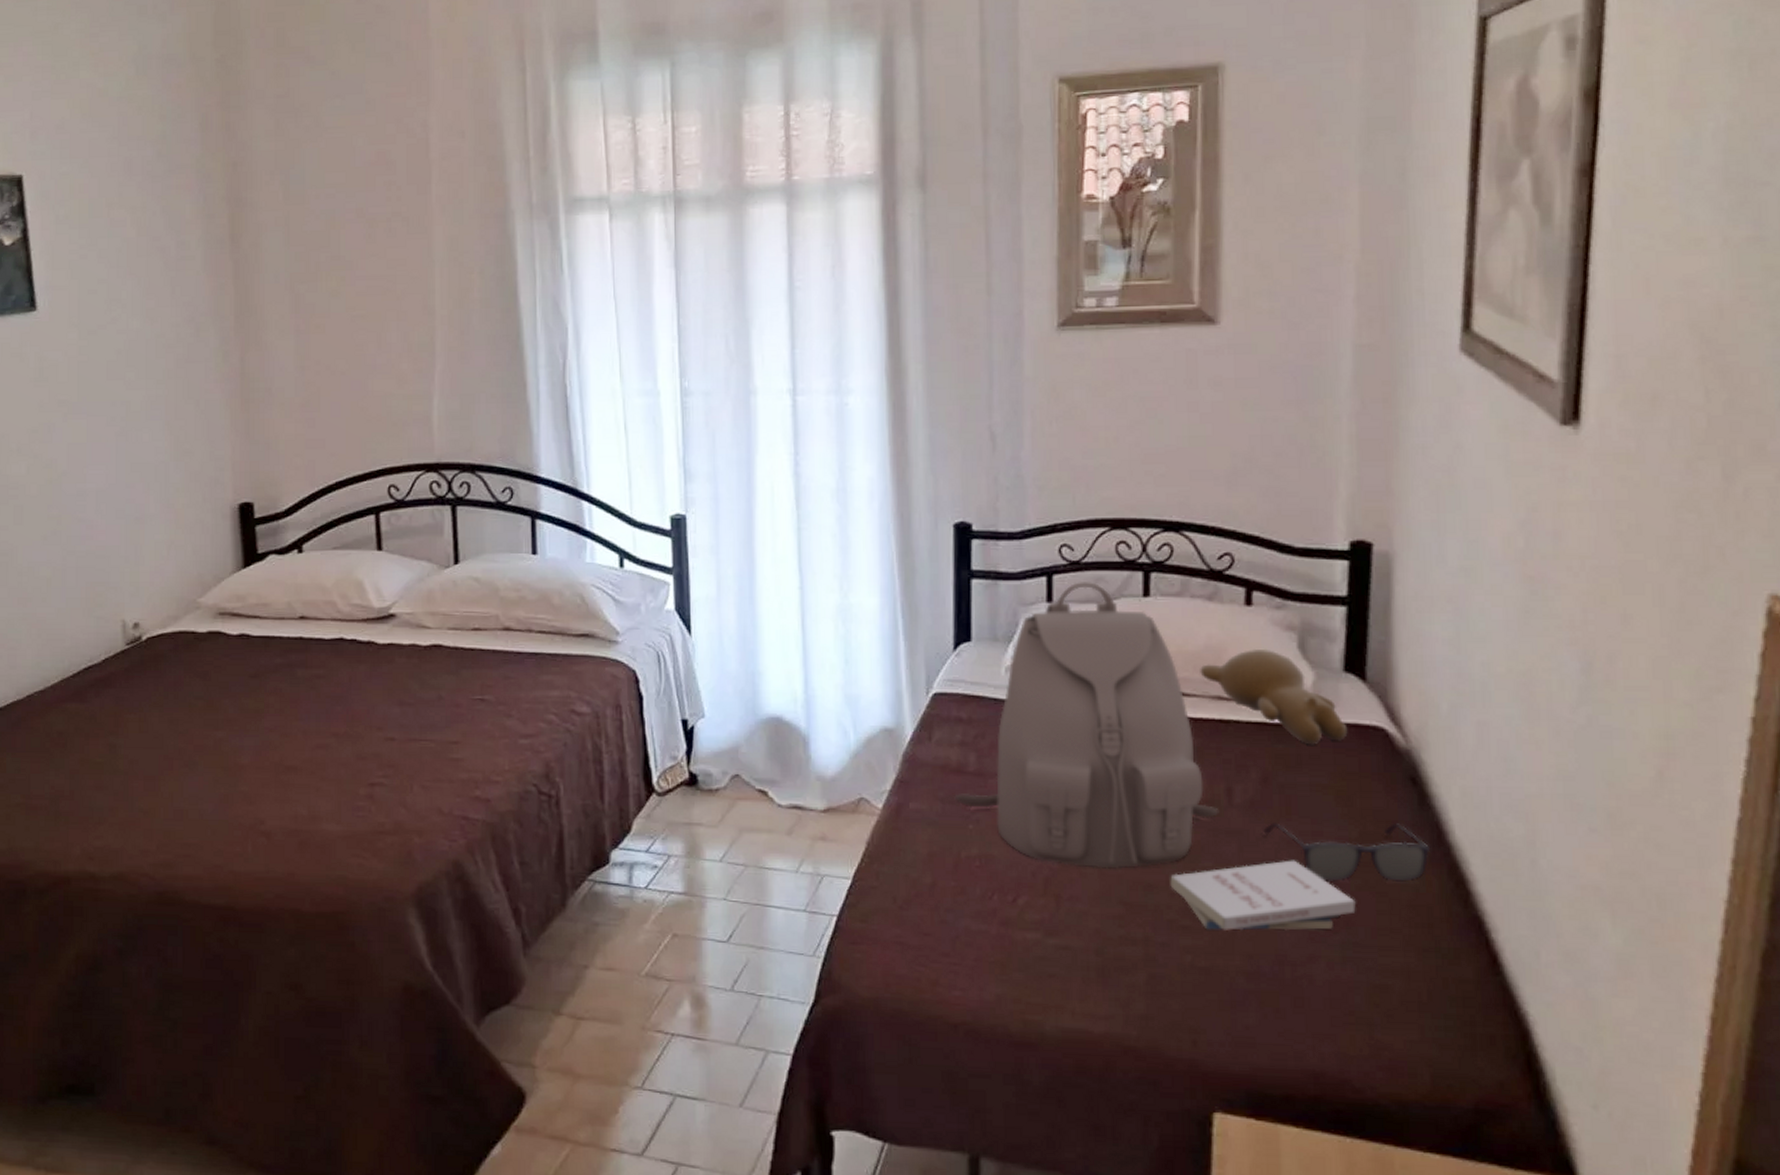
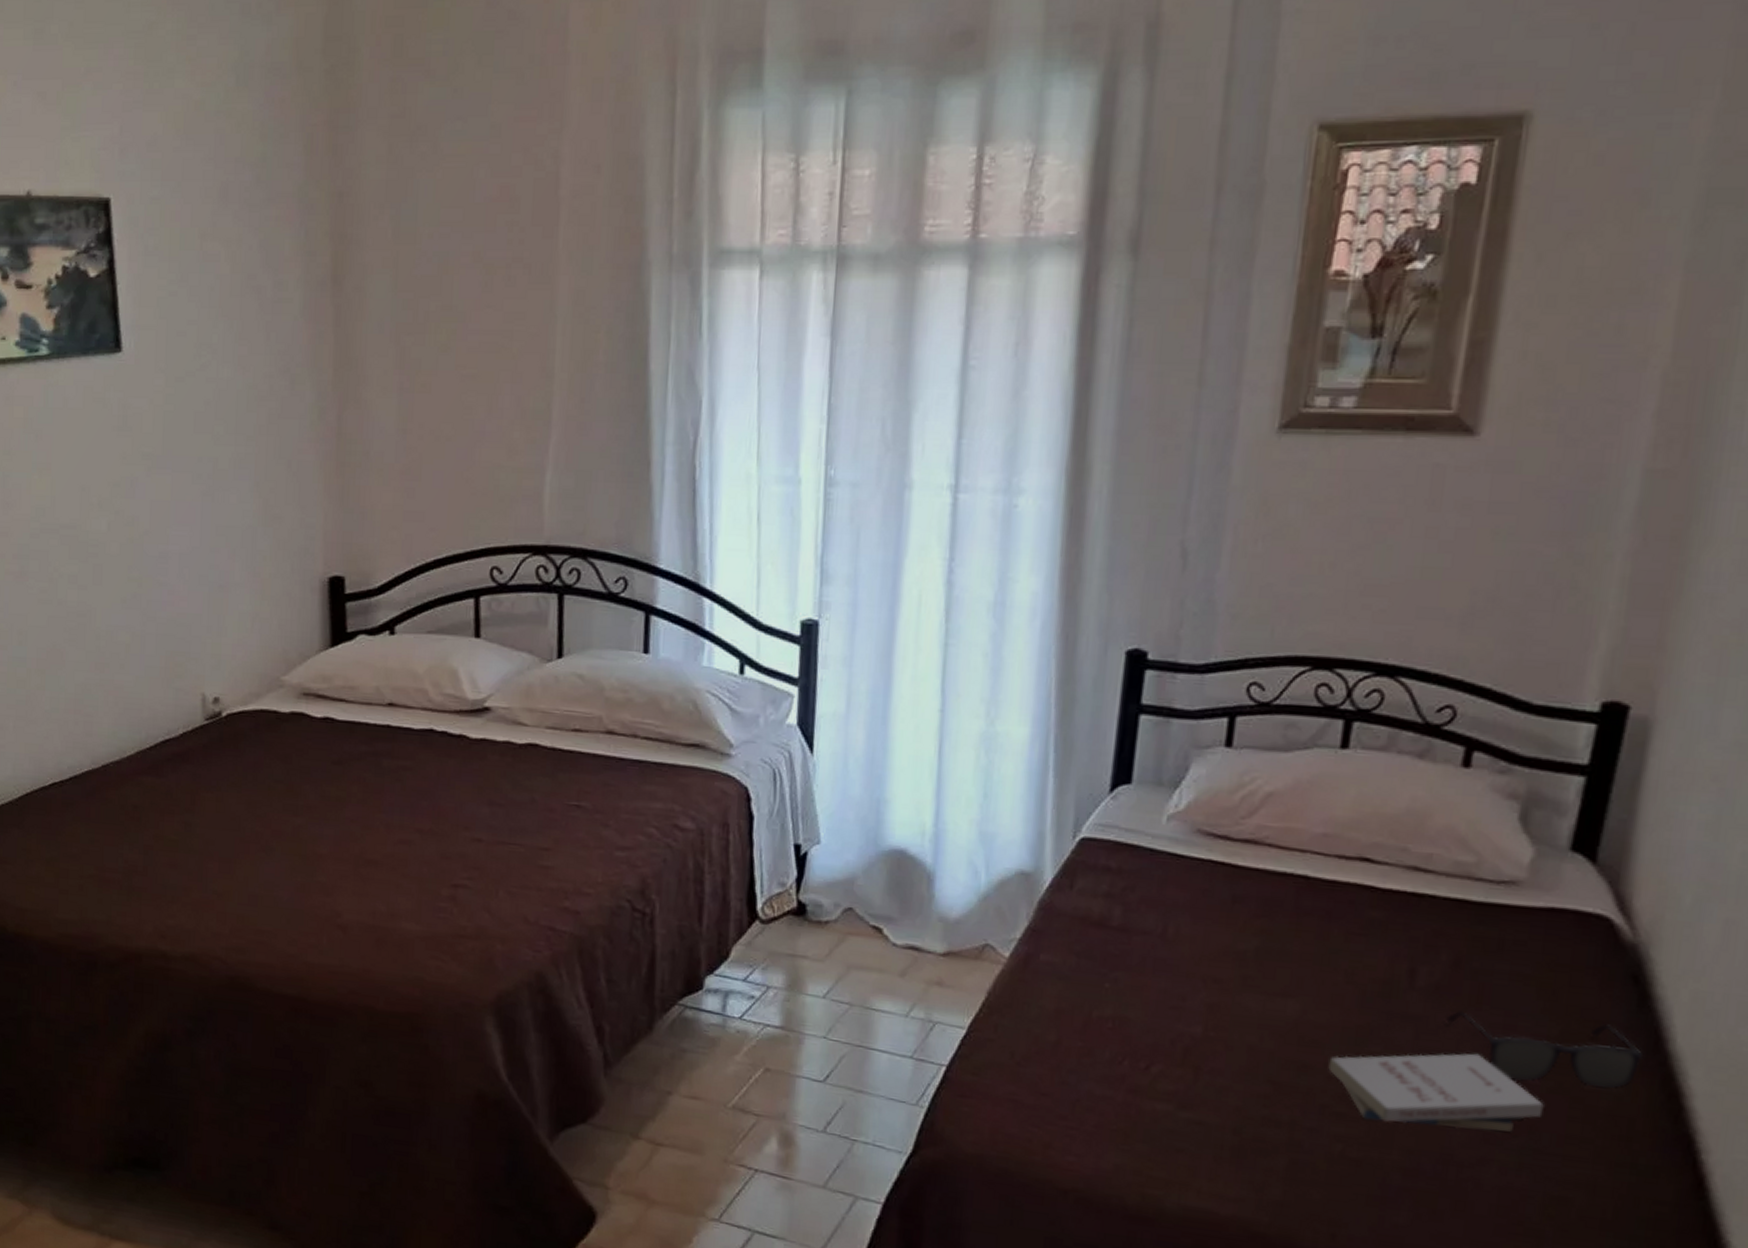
backpack: present [954,582,1220,869] -> none [1091,726,1398,1046]
teddy bear: present [1200,648,1348,745] -> none [1396,816,1565,930]

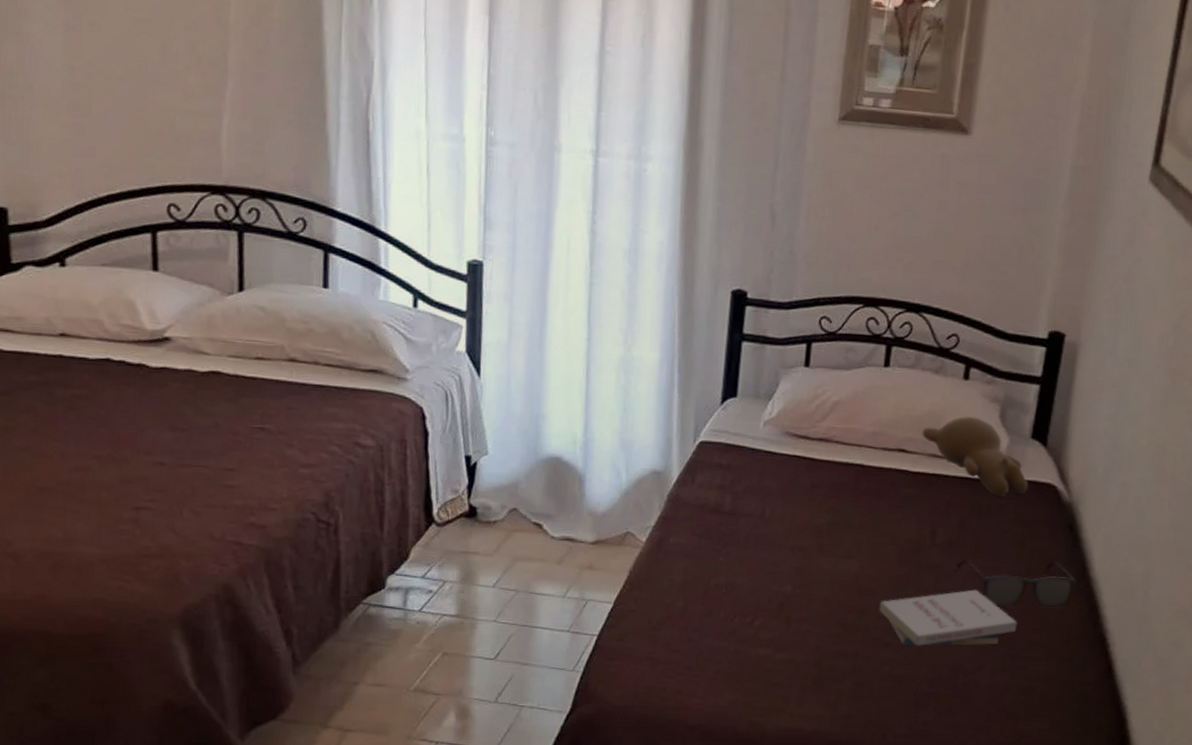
teddy bear: none [1396,816,1565,930] -> present [922,416,1029,497]

